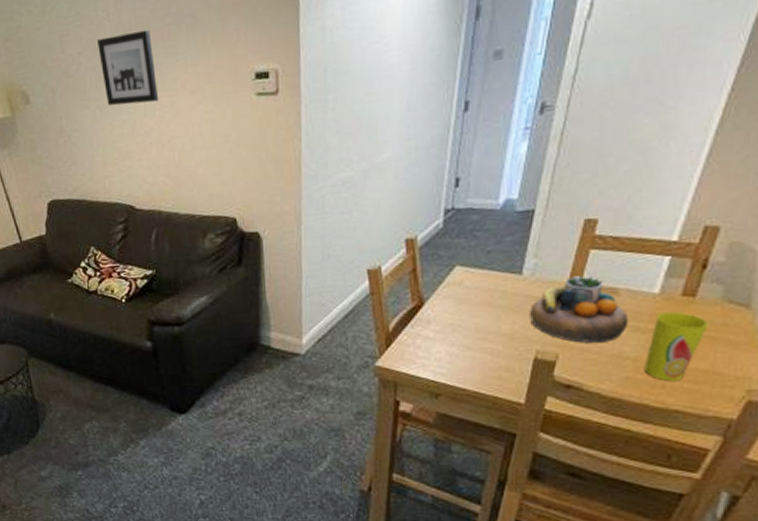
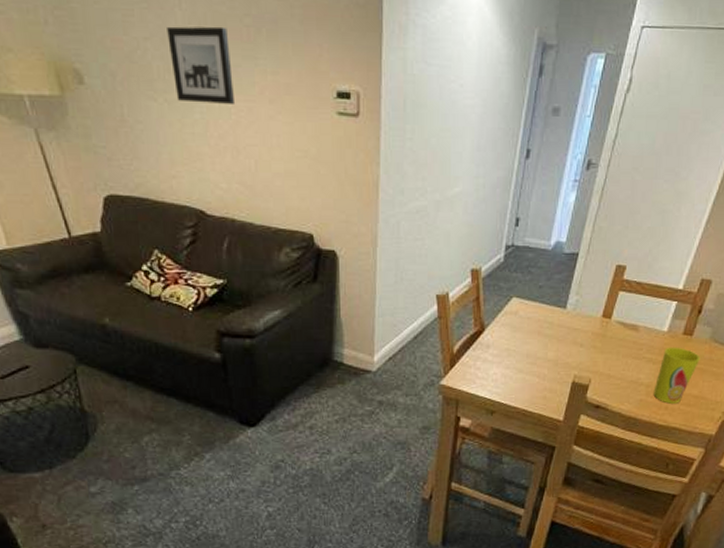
decorative bowl: present [530,275,628,343] -> none [571,313,644,370]

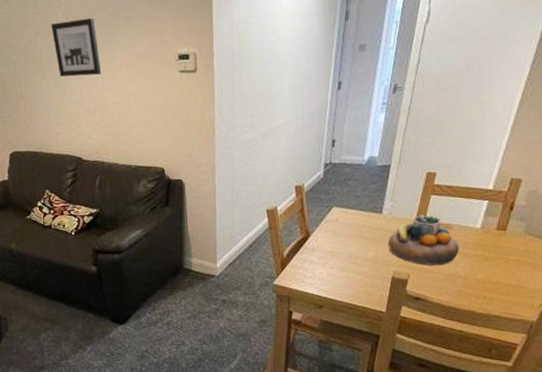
decorative bowl: none [571,313,644,370] -> present [388,215,459,266]
cup: present [653,347,700,404] -> none [471,241,516,294]

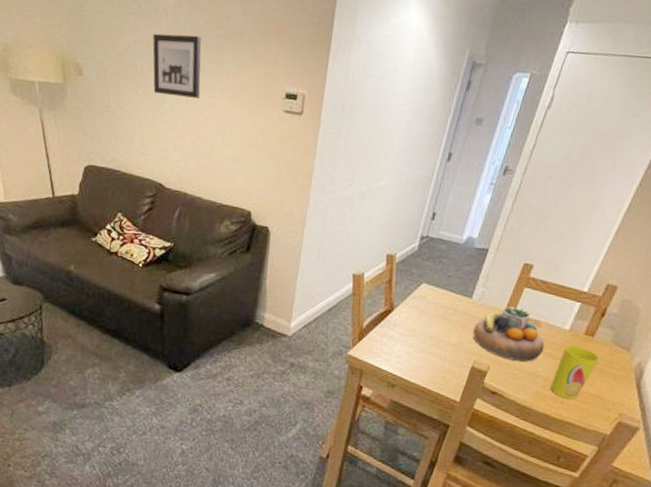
cup: none [471,241,516,294] -> present [550,344,601,400]

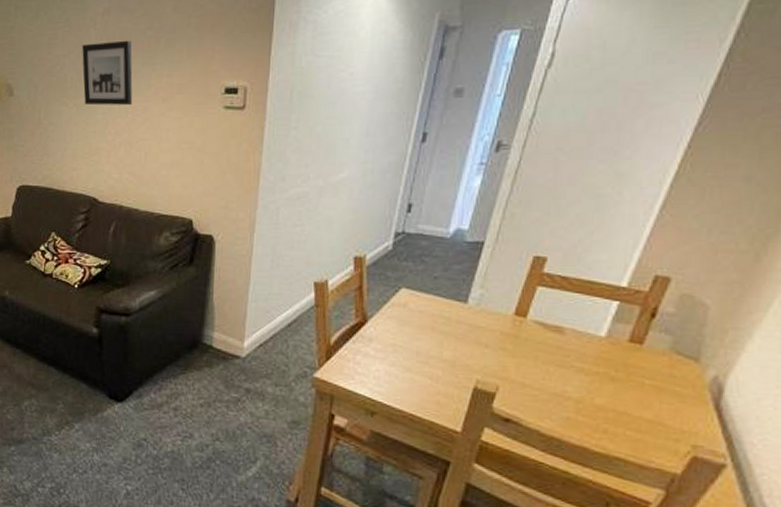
decorative bowl: present [473,306,545,362] -> none [472,310,573,380]
cup: present [550,344,601,400] -> none [585,355,656,427]

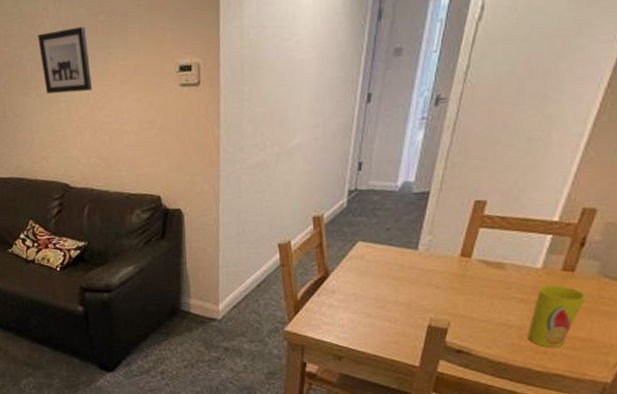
cup: none [585,355,656,427] -> present [527,284,586,348]

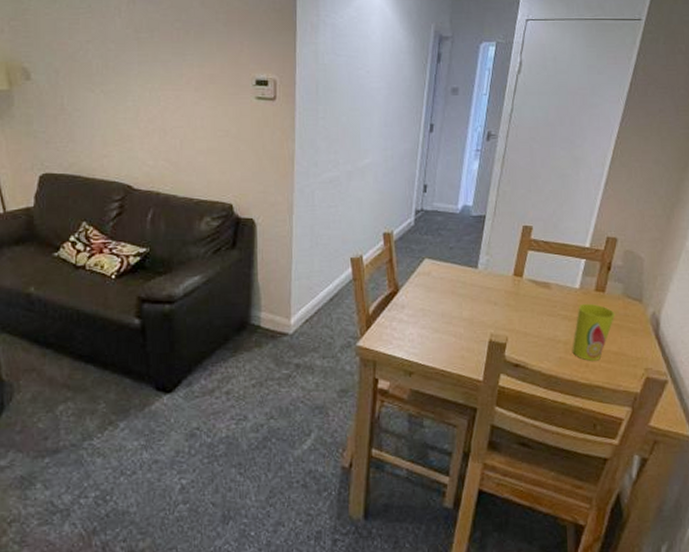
wall art: present [38,26,93,94] -> none [107,30,165,94]

